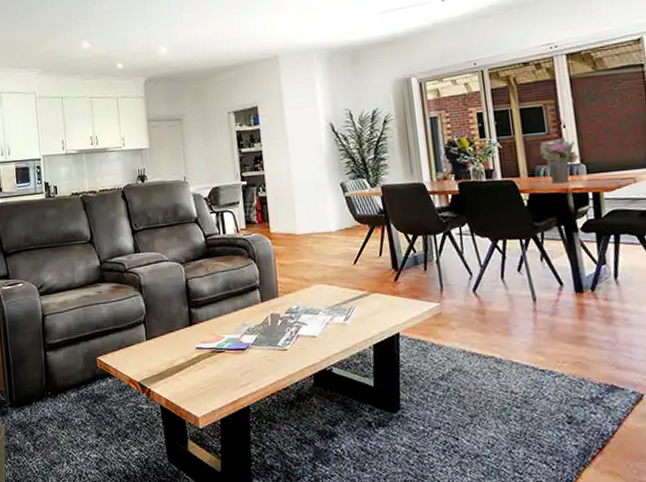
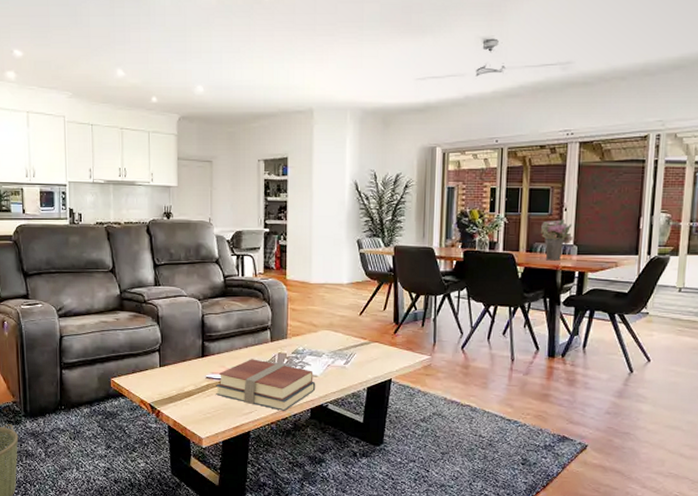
books: none [207,323,316,379] -> present [216,359,316,411]

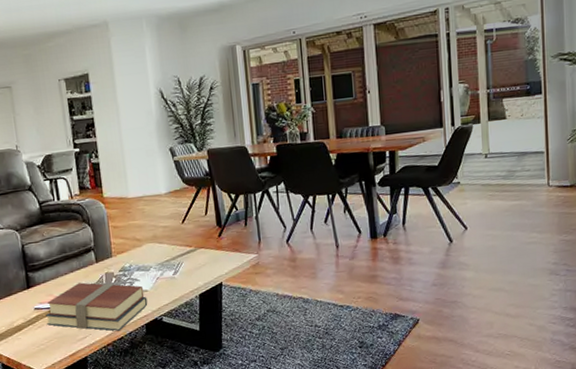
flower bouquet: present [540,219,573,261] -> none [347,102,379,144]

